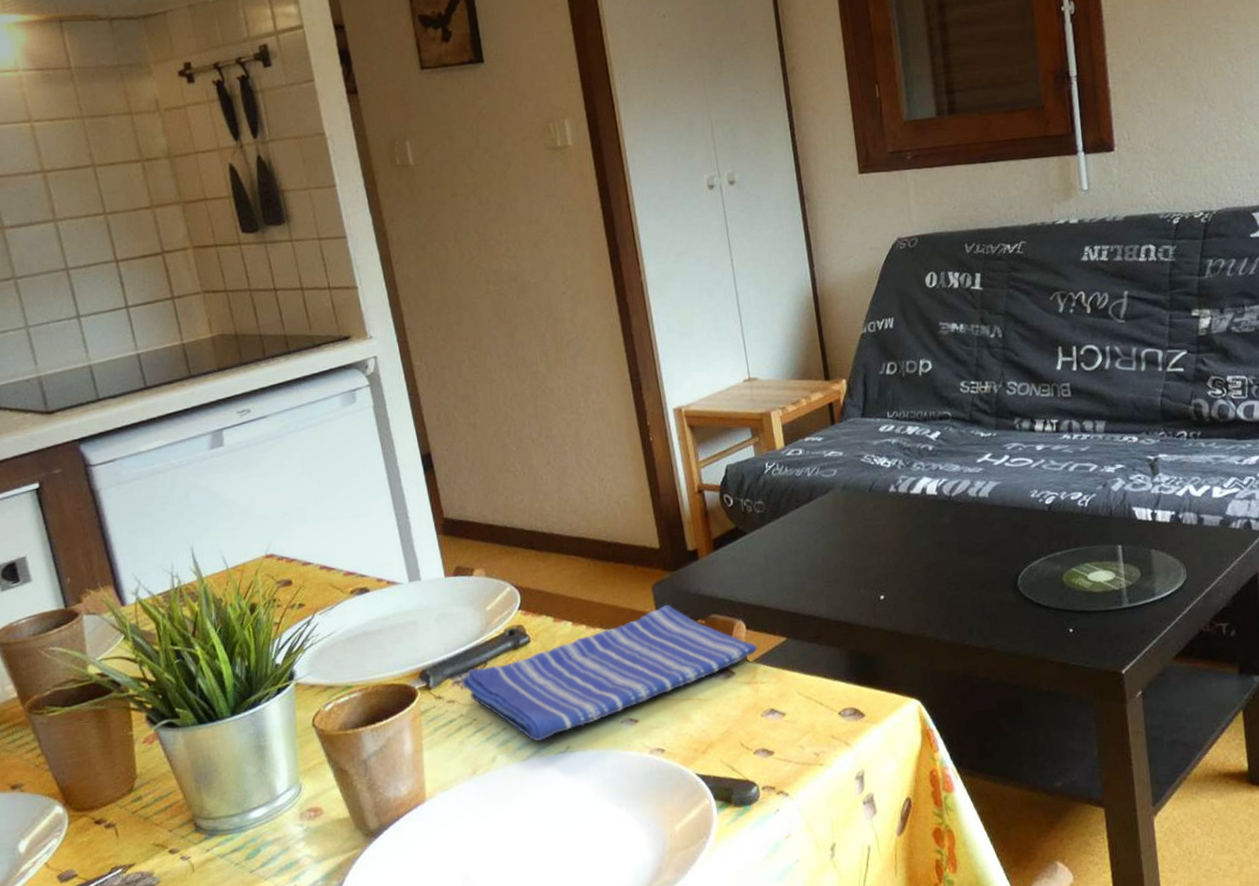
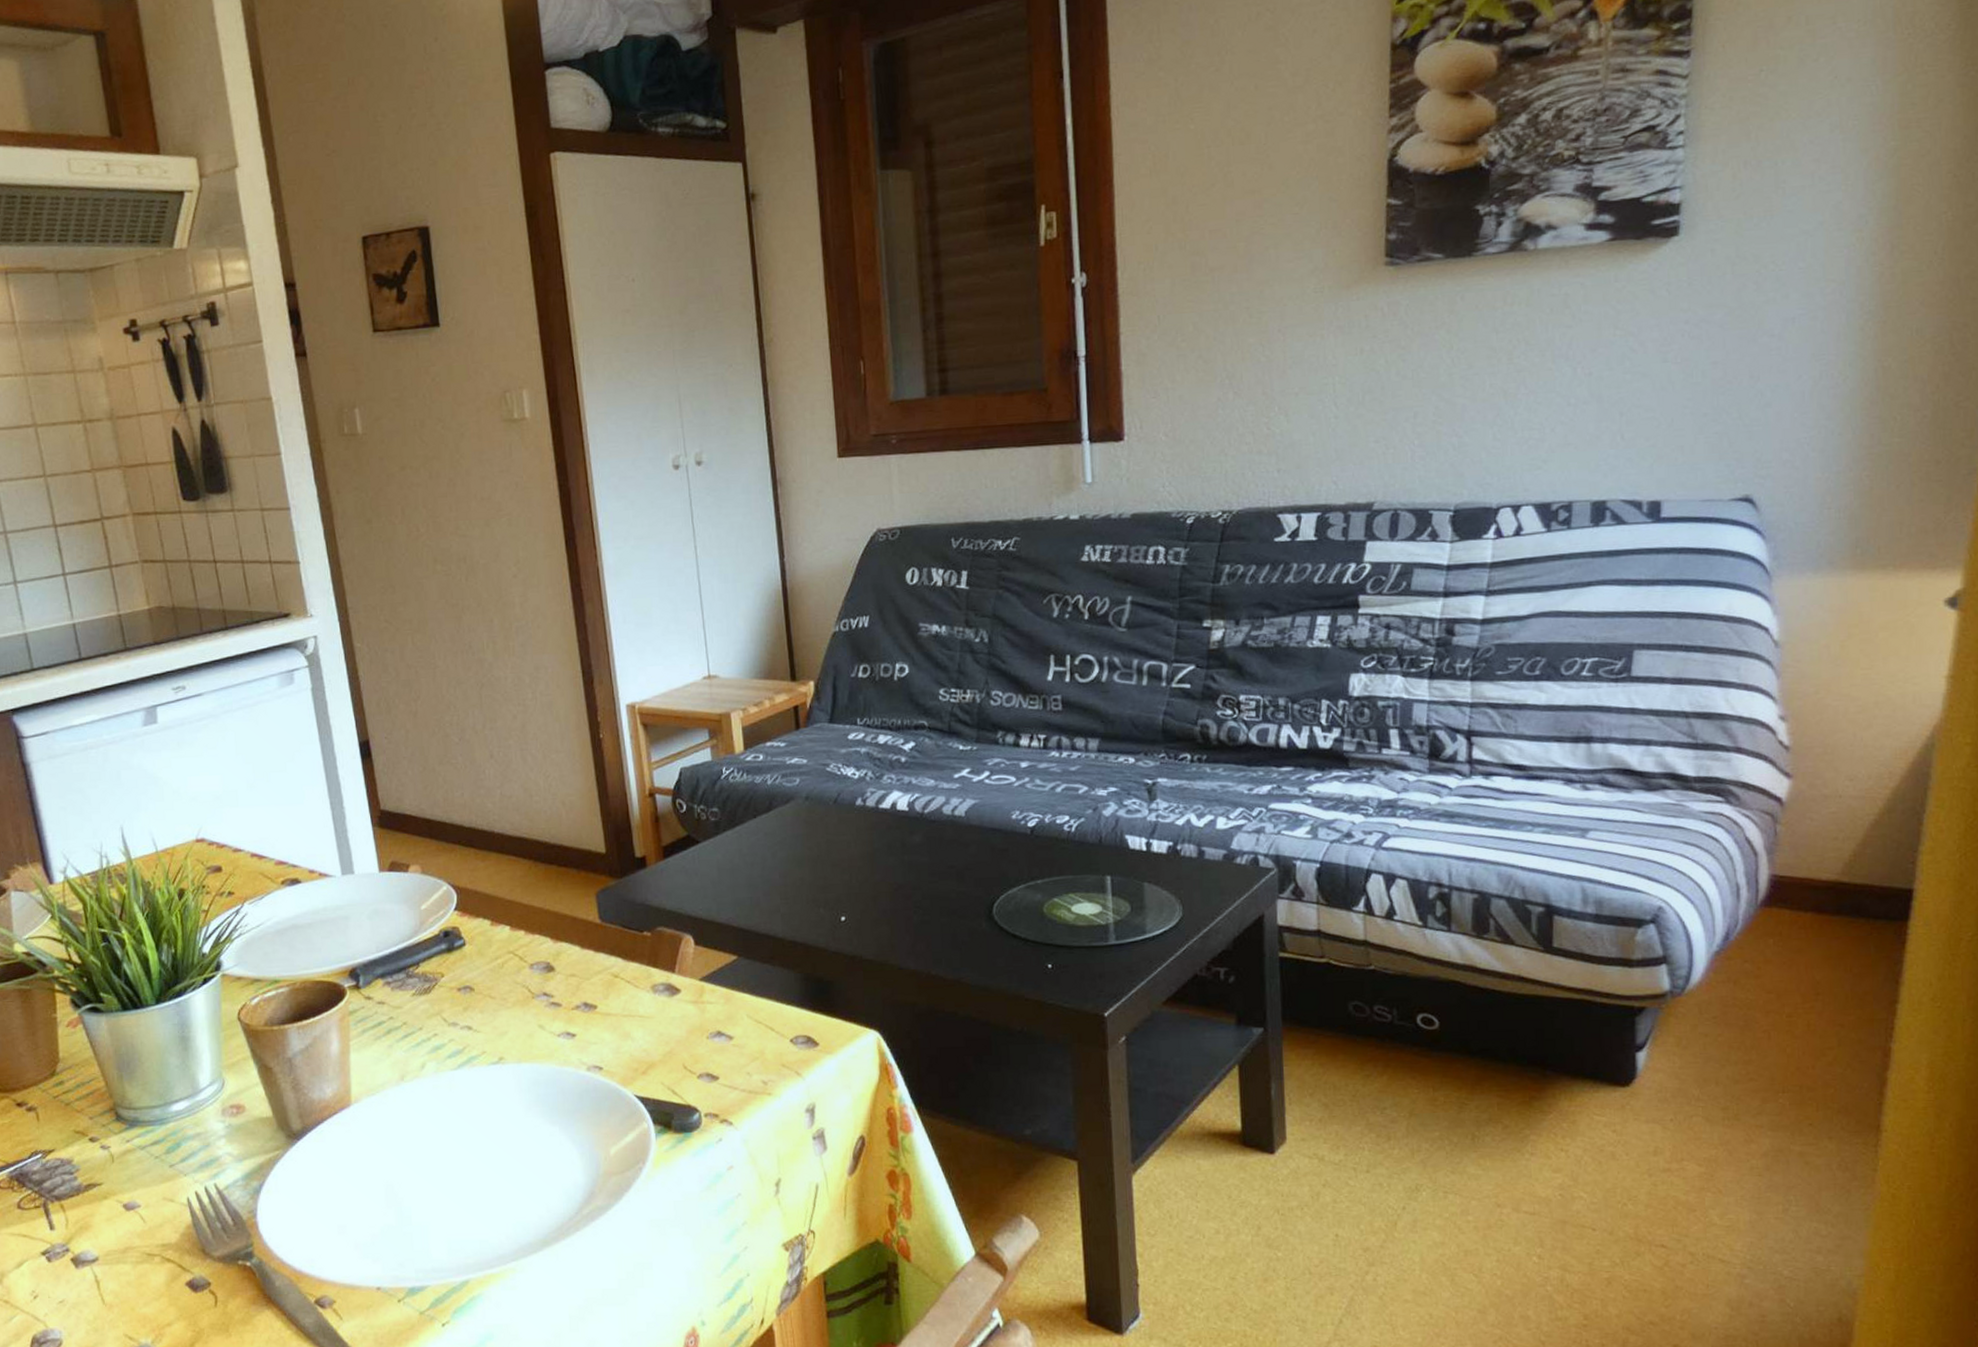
dish towel: present [462,604,758,741] -> none [393,913,706,1050]

